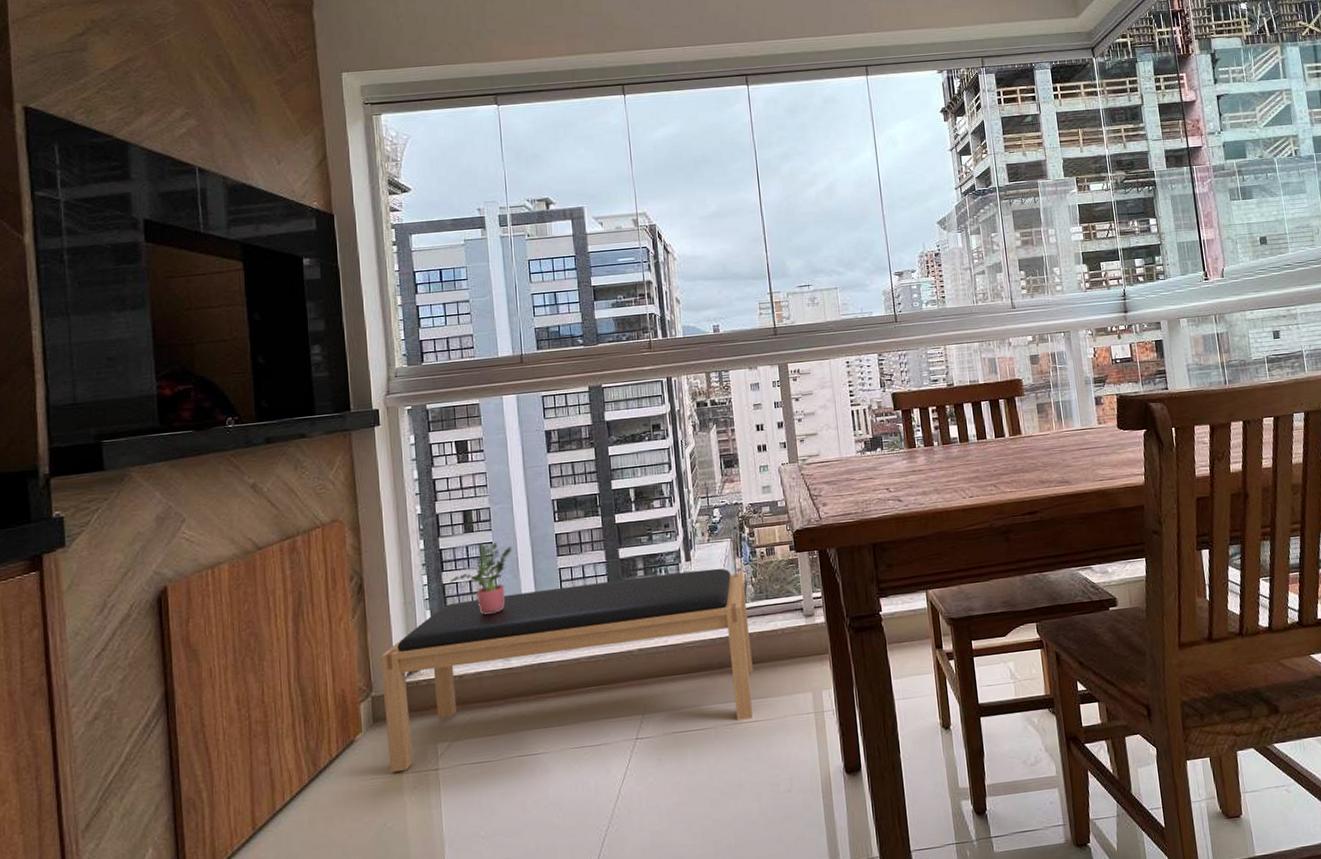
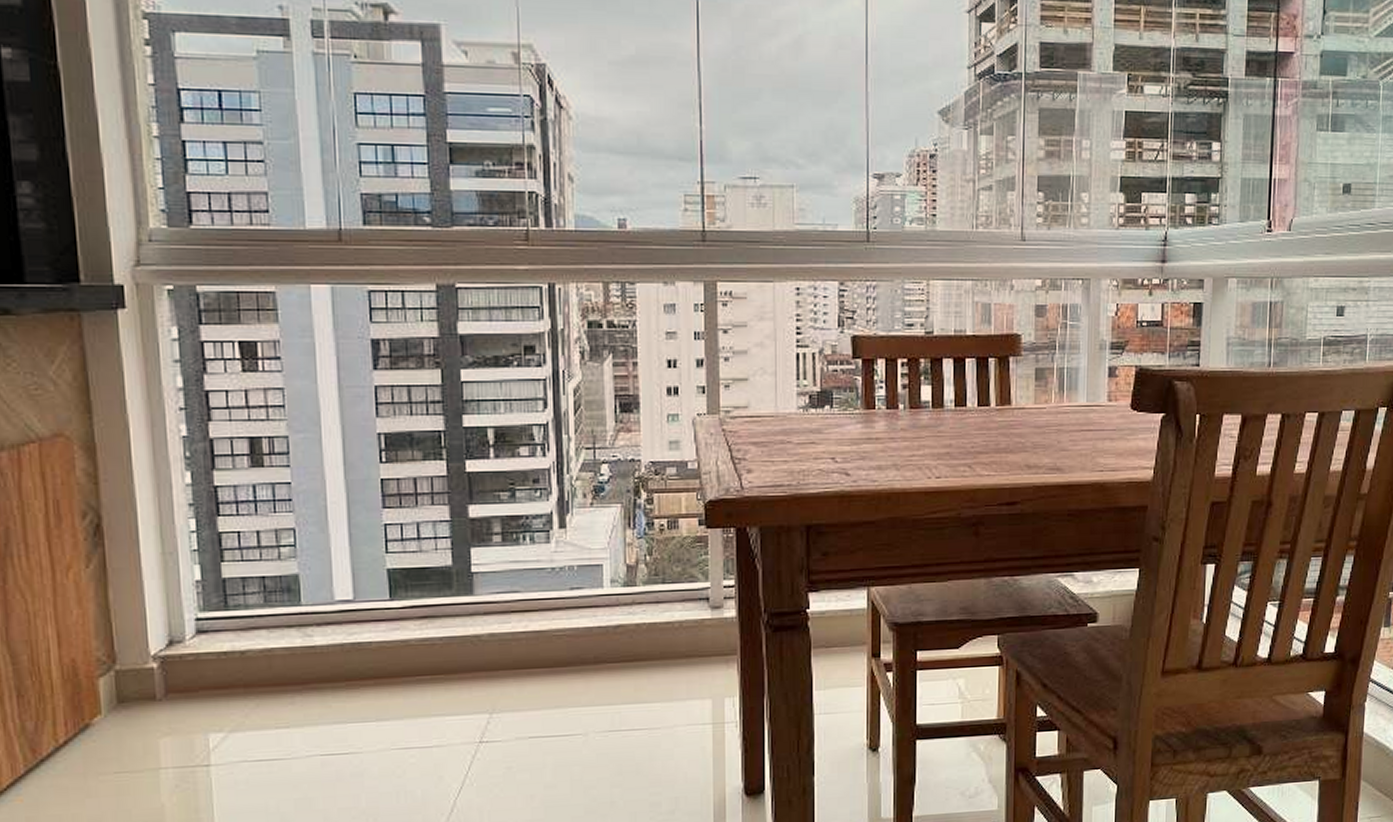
bench: present [380,568,753,773] -> none [128,540,639,767]
potted plant: present [450,541,512,615] -> none [228,482,319,577]

